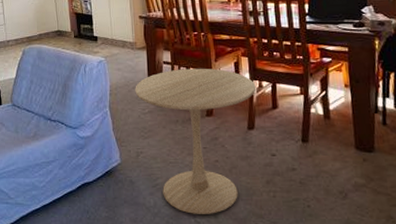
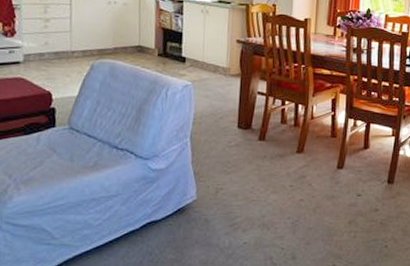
side table: present [135,68,256,215] -> none [222,101,351,256]

